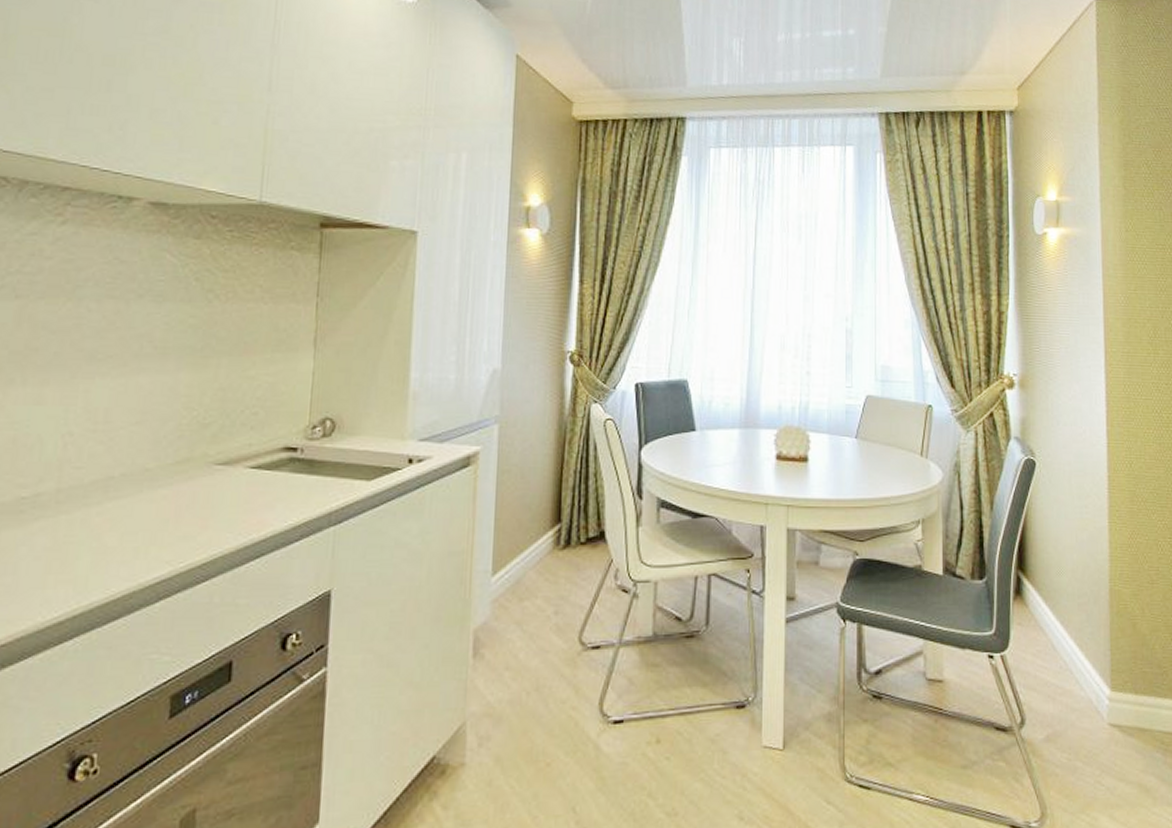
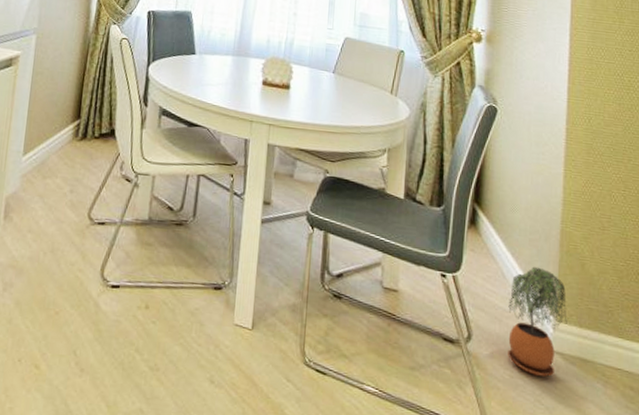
potted plant: none [1061,633,1123,754] -> present [508,266,567,377]

